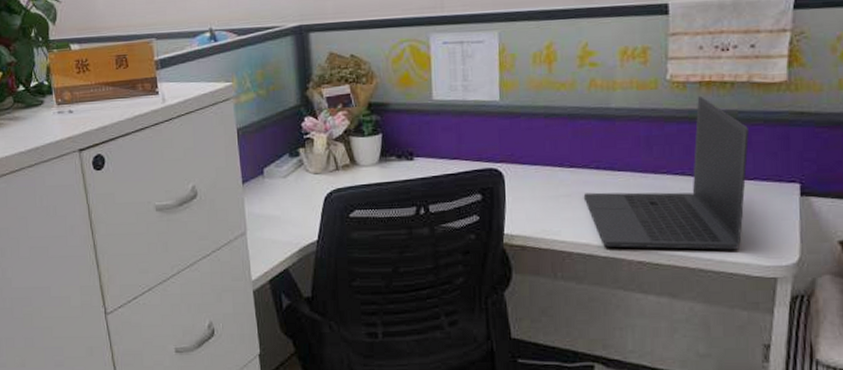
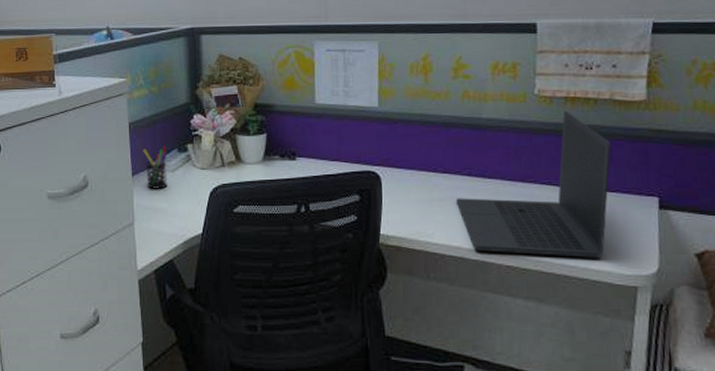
pen holder: none [253,151,280,197] -> present [143,146,167,189]

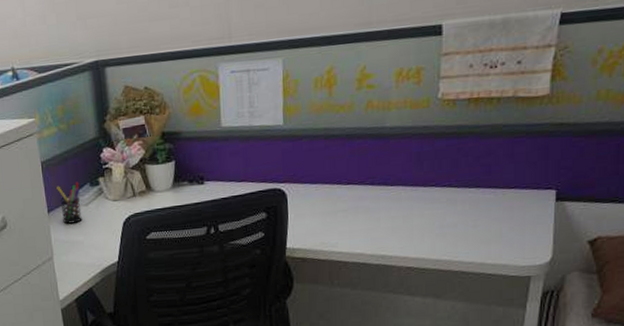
laptop: present [455,110,612,258] -> none [359,111,513,256]

